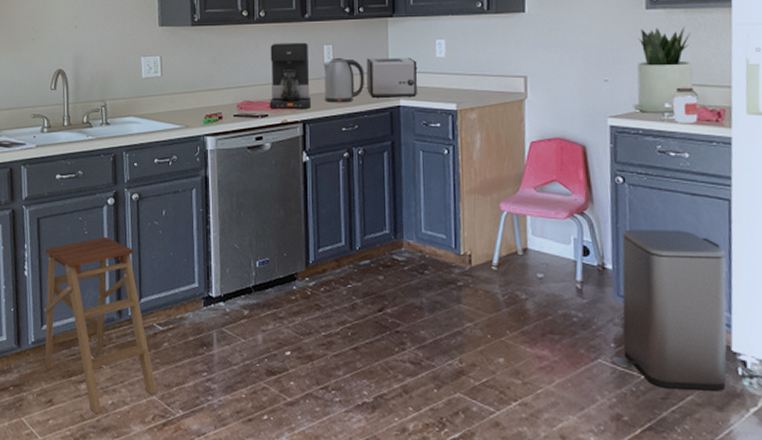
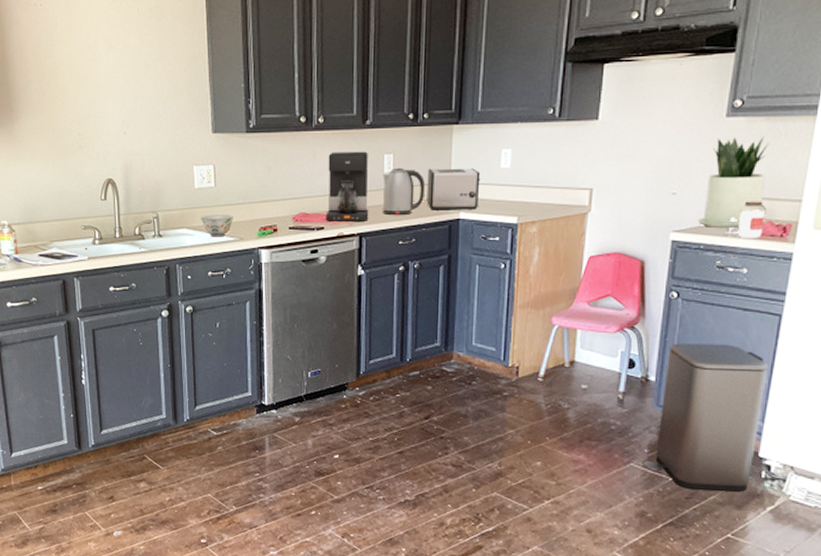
step ladder: present [43,236,157,414] -> none [102,347,212,509]
soup bowl: none [147,103,179,125] -> present [200,215,233,237]

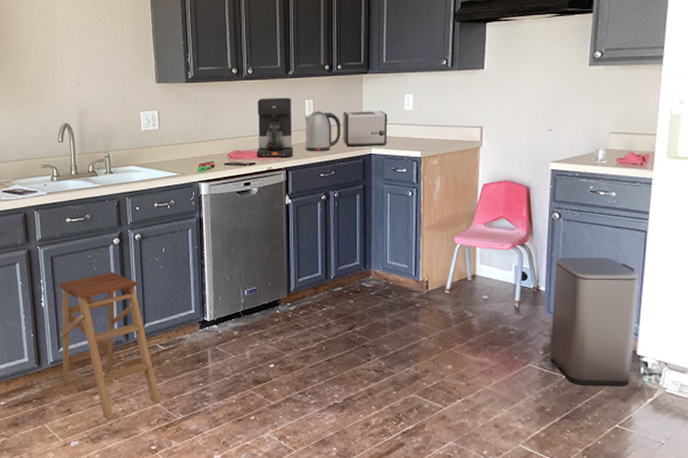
step ladder: none [102,347,212,509] -> present [59,272,161,420]
soup bowl: present [200,215,233,237] -> none [146,153,176,173]
planter: present [698,136,769,229] -> none [572,81,627,159]
jar: present [738,201,766,238] -> none [605,135,627,166]

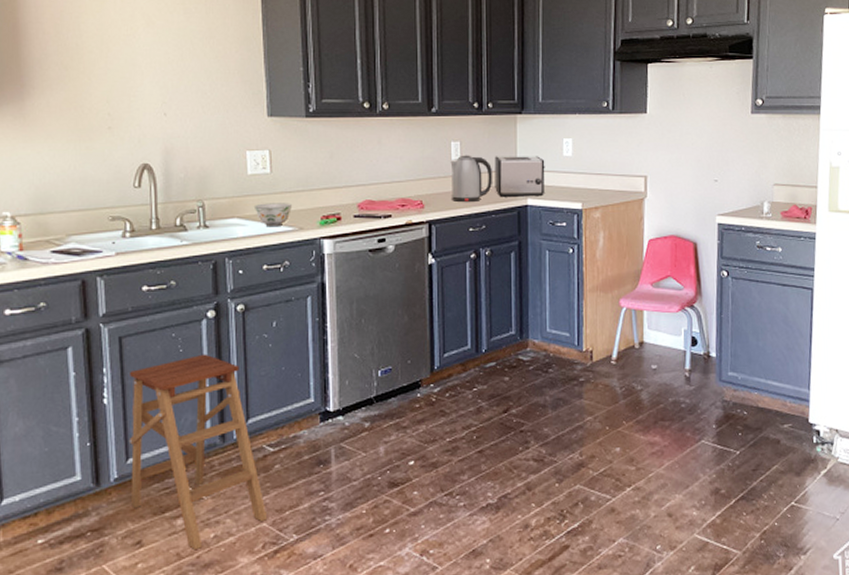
soup bowl: none [146,153,176,173] -> present [253,203,292,227]
coffee maker: present [256,97,294,158] -> none [393,138,438,209]
pedal bin: present [539,257,639,386] -> none [712,318,808,461]

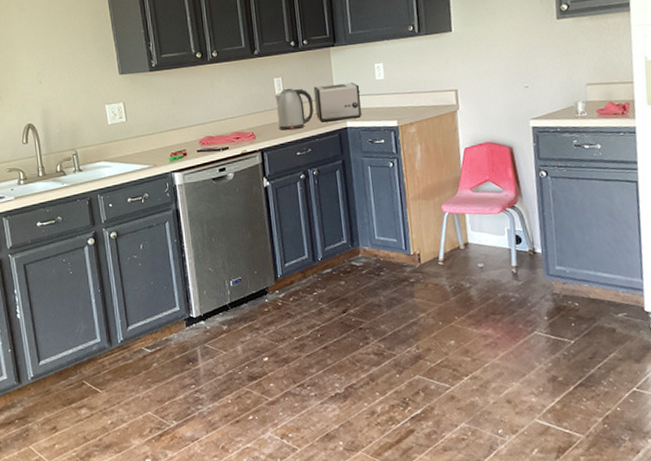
step ladder: present [128,354,268,551] -> none [34,274,152,434]
soup bowl: present [253,203,292,227] -> none [115,145,146,167]

